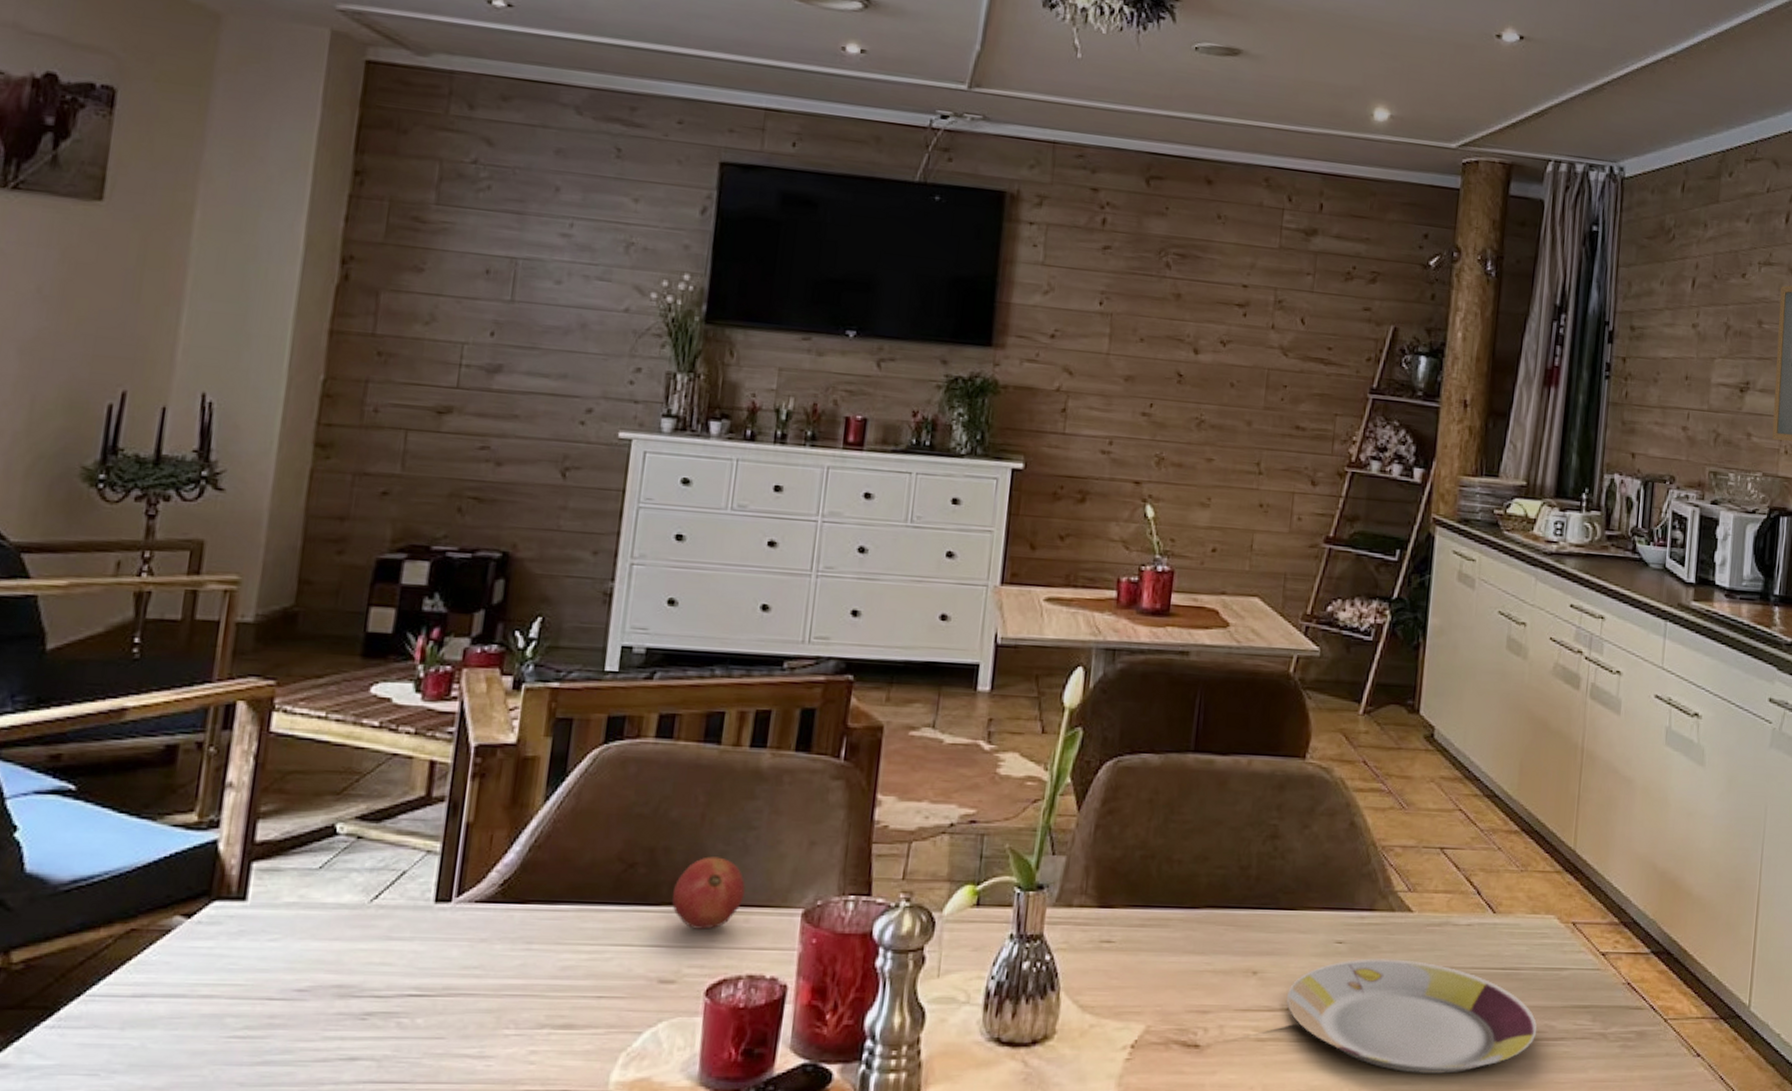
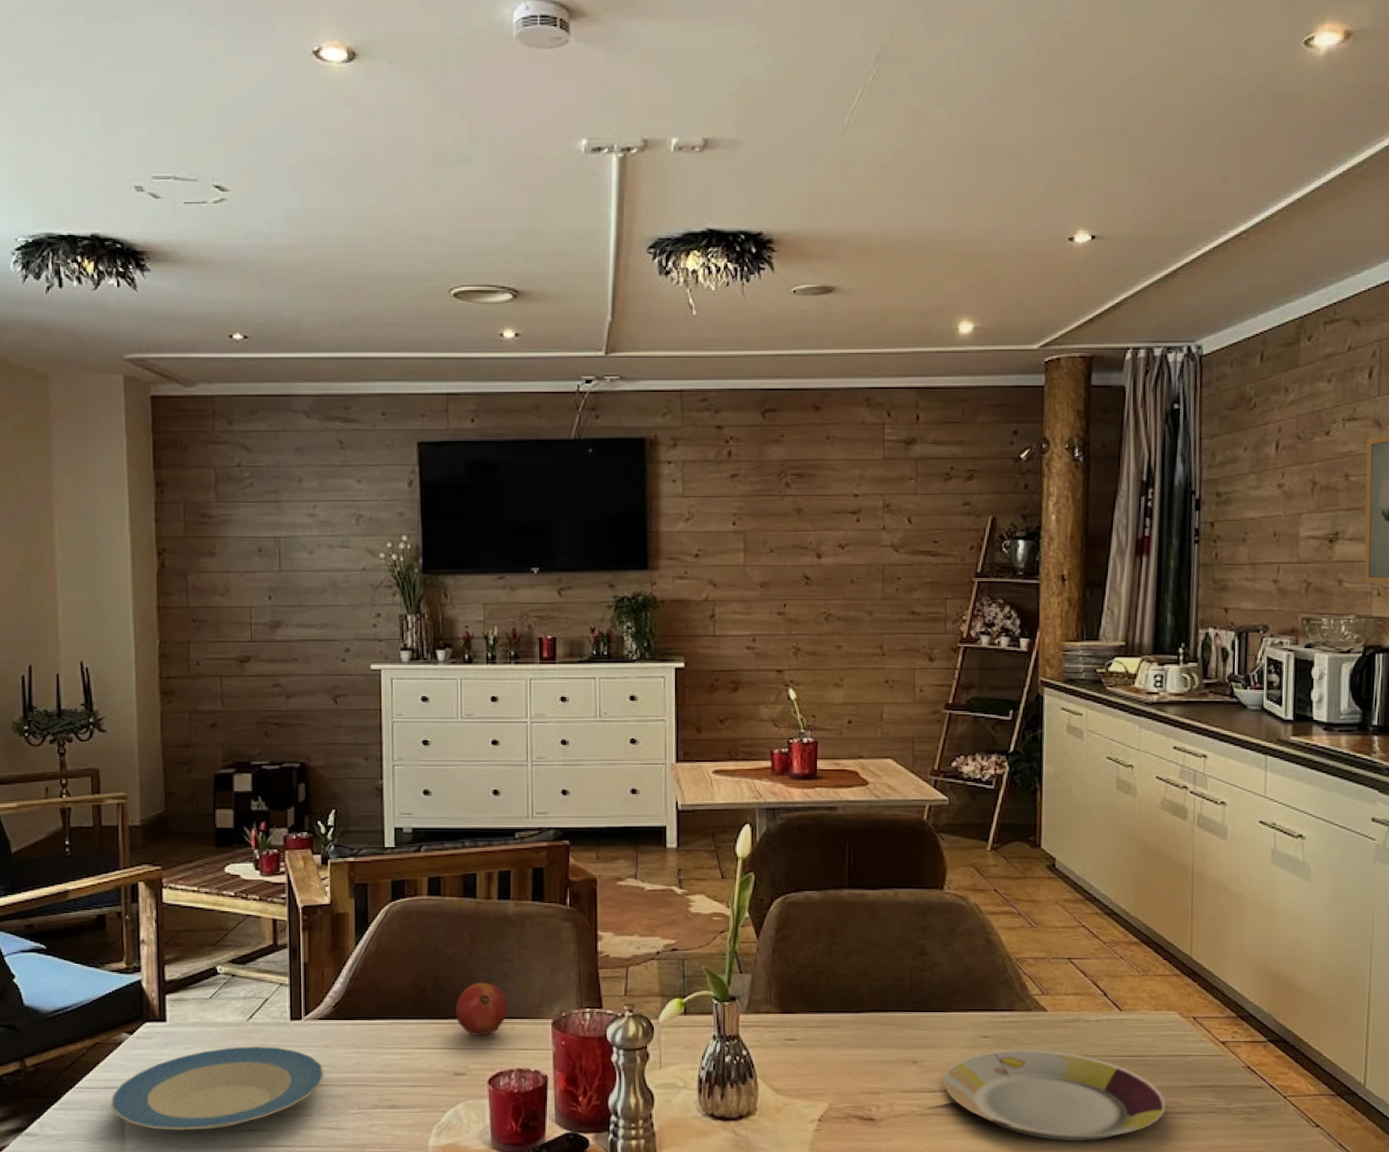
plate: none [137,938,473,1060] -> present [110,1046,324,1131]

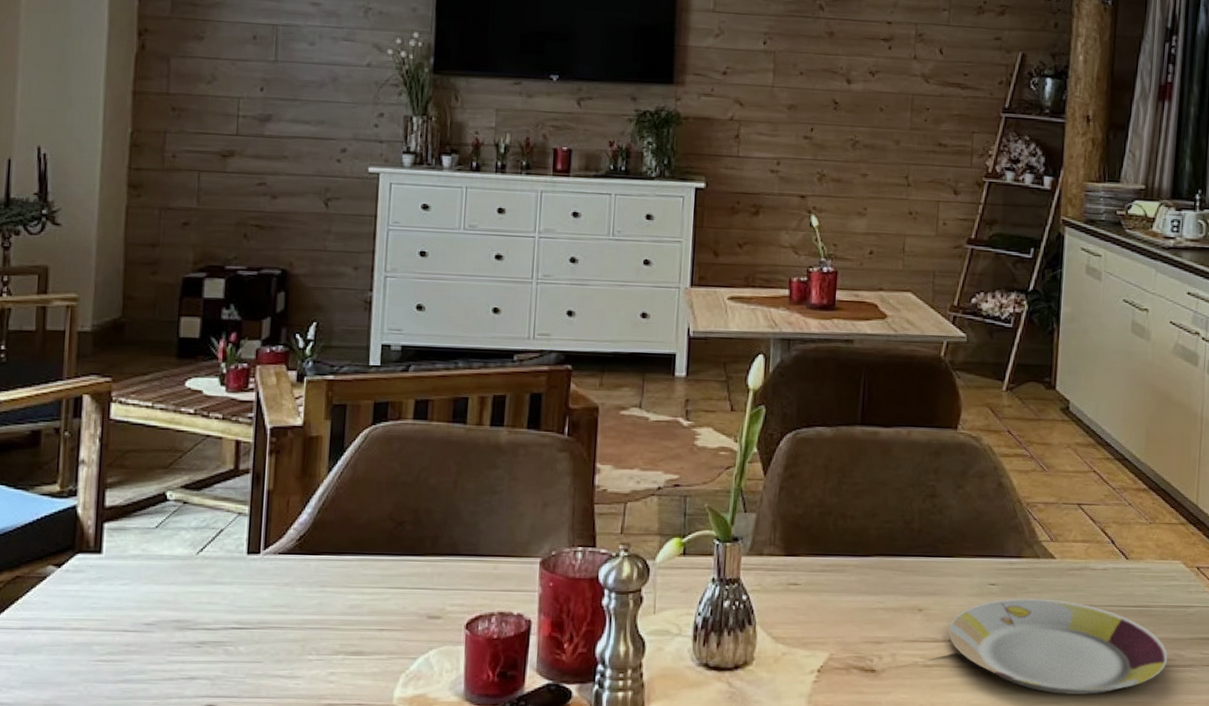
plate: present [110,1046,324,1131] -> none [26,583,281,679]
fruit: present [455,982,508,1036] -> none [434,516,493,575]

